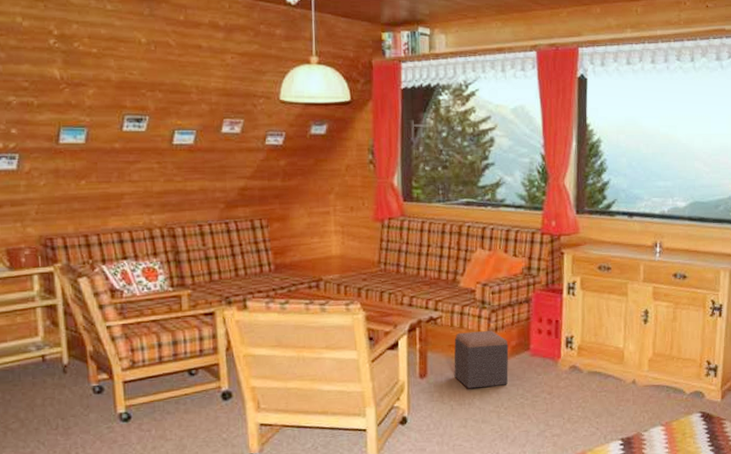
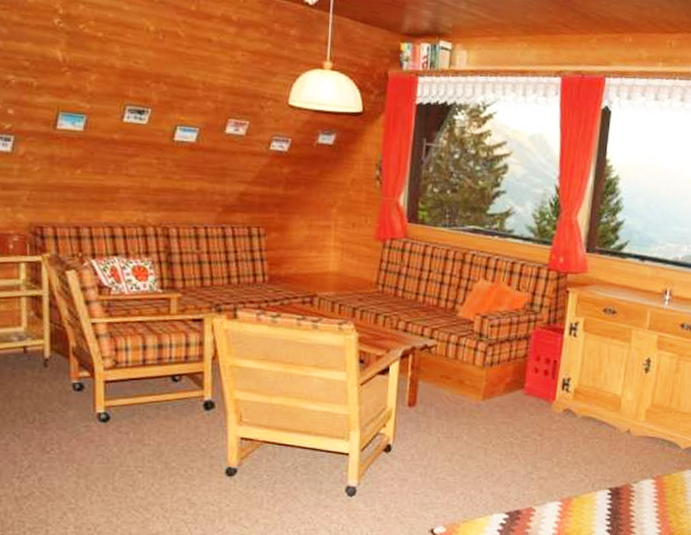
footstool: present [454,331,509,389] -> none [444,364,503,423]

